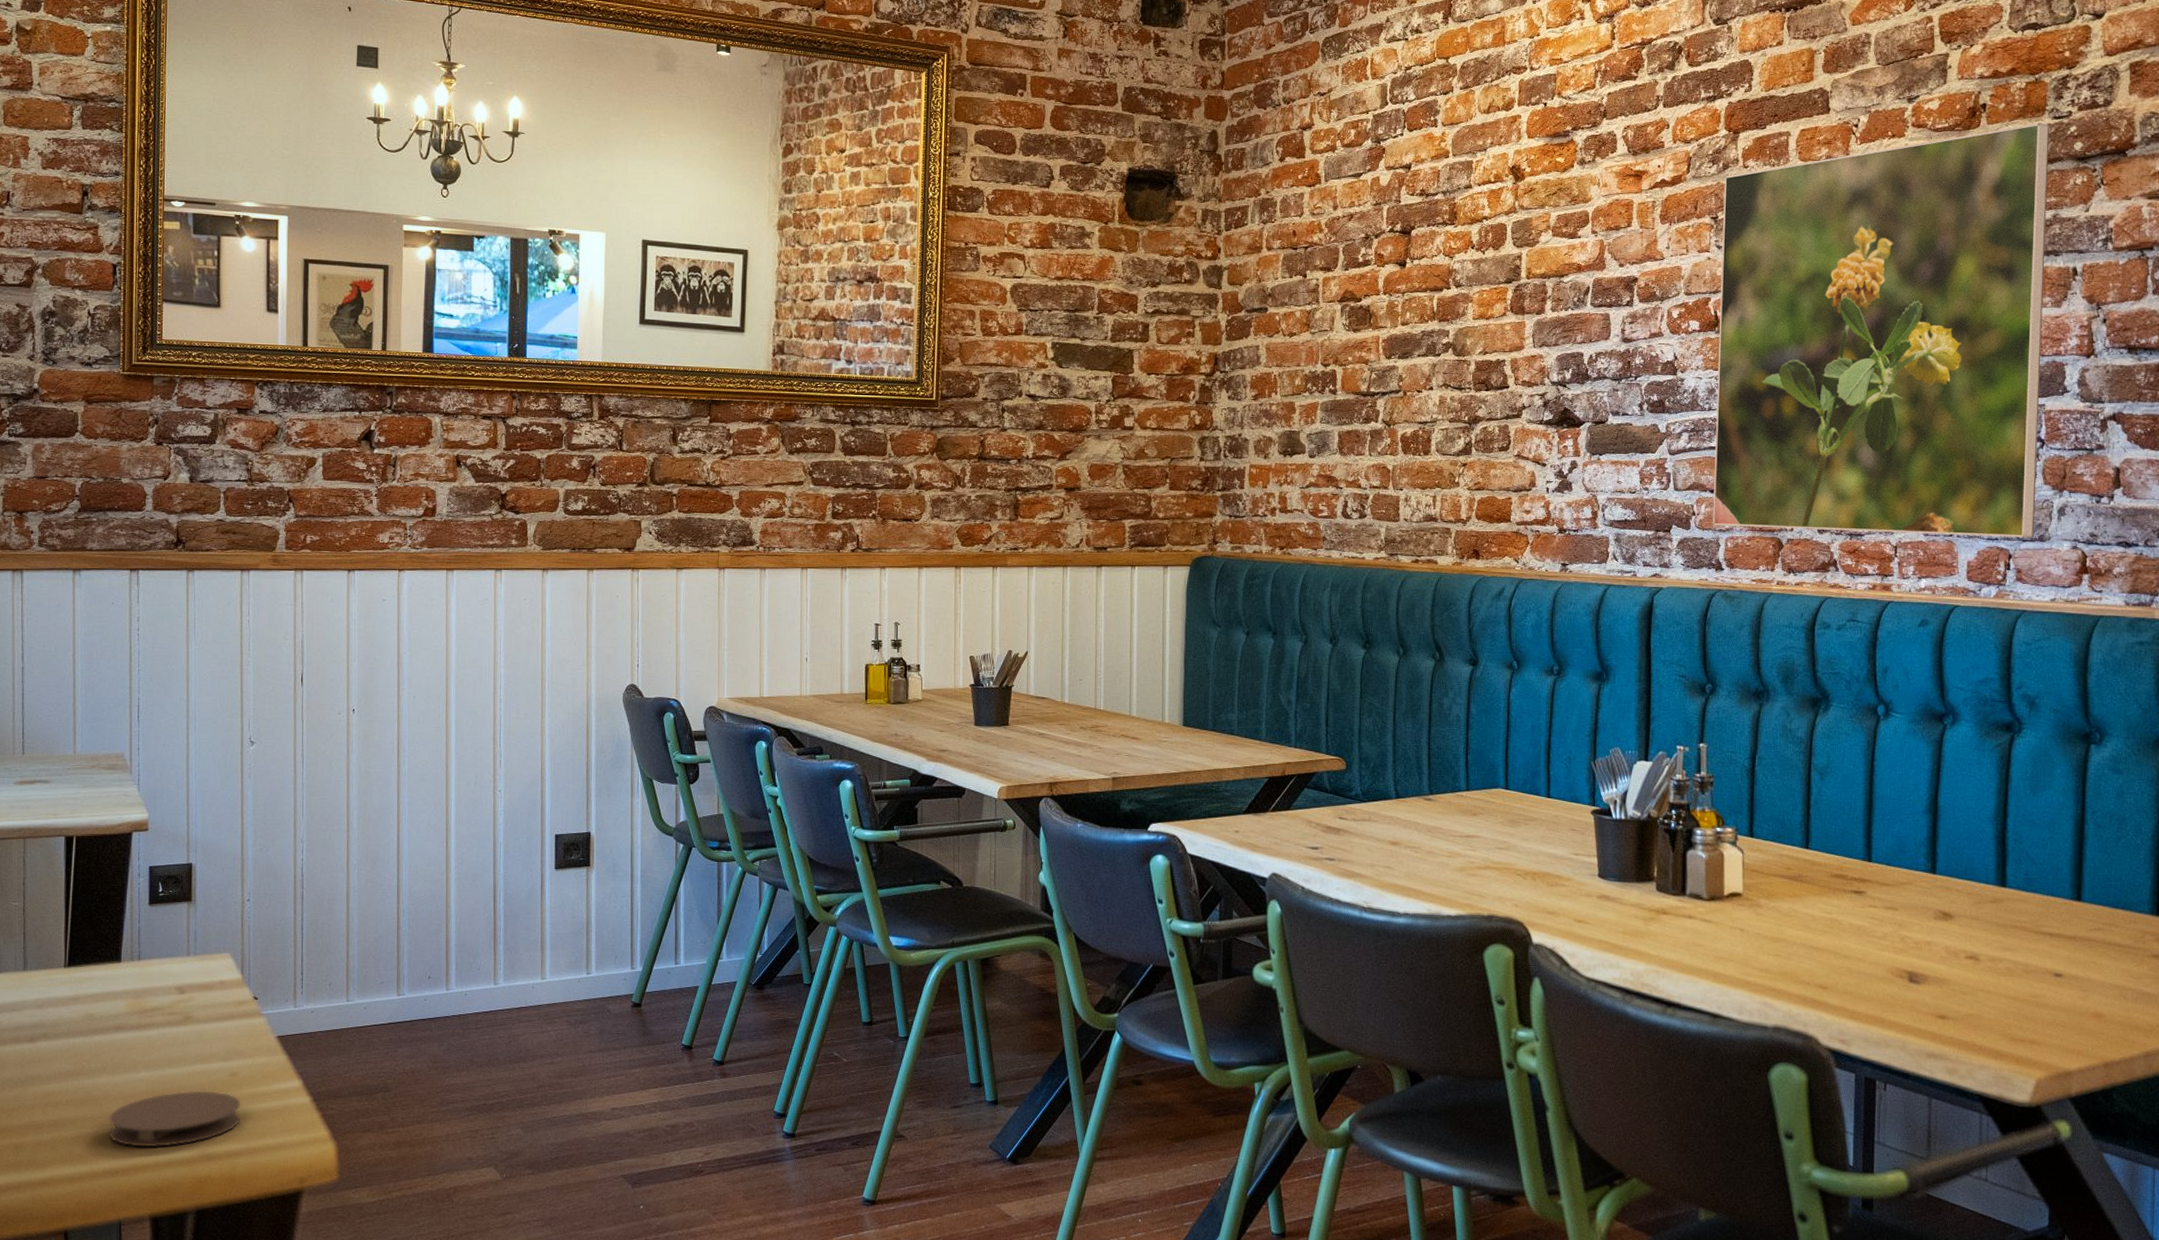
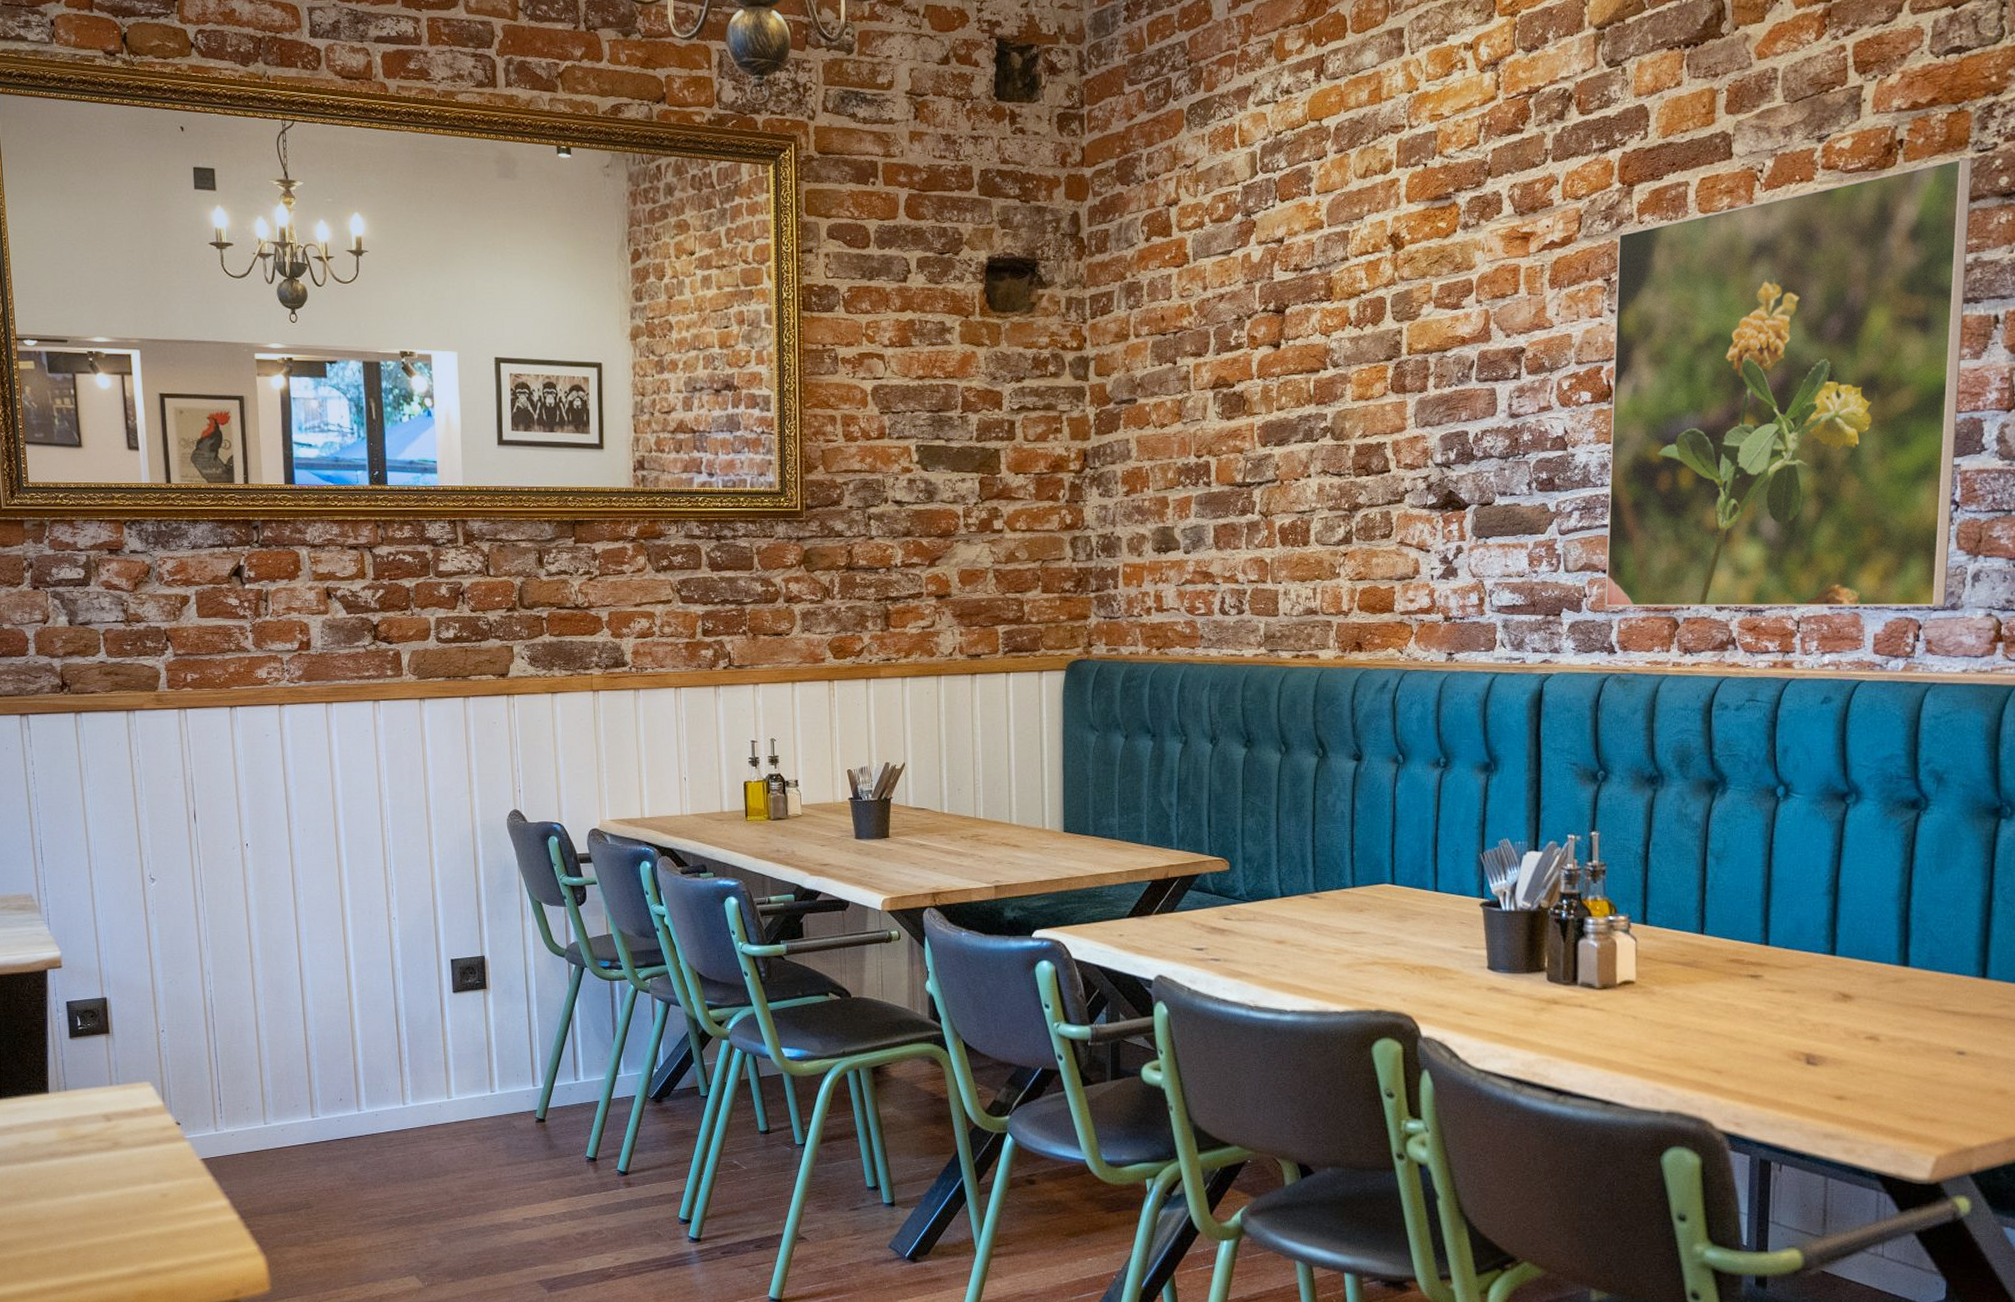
coaster: present [108,1090,241,1148] -> none [52,1211,174,1265]

